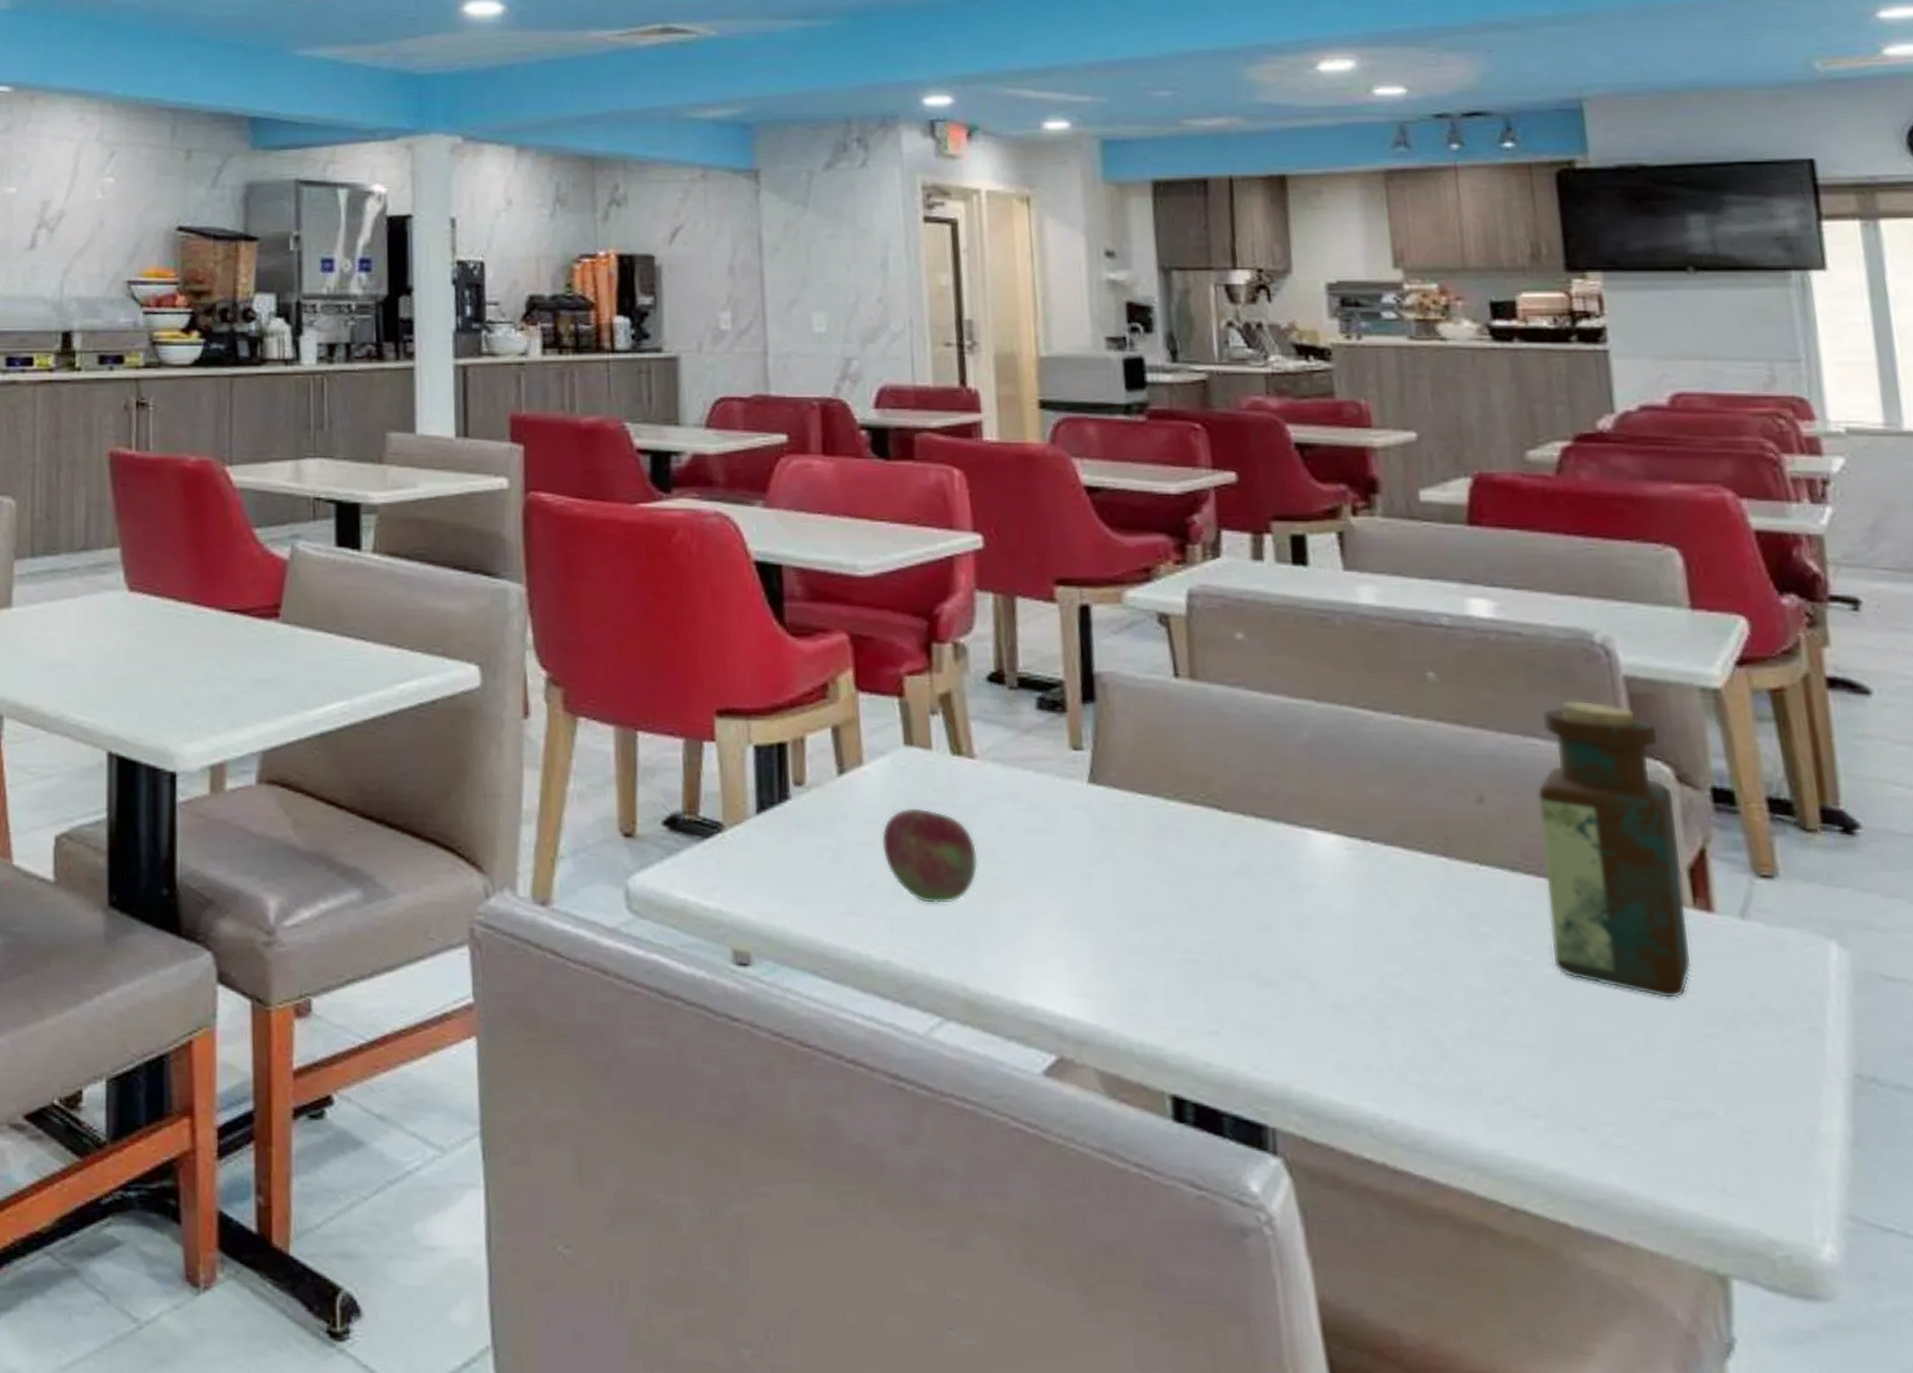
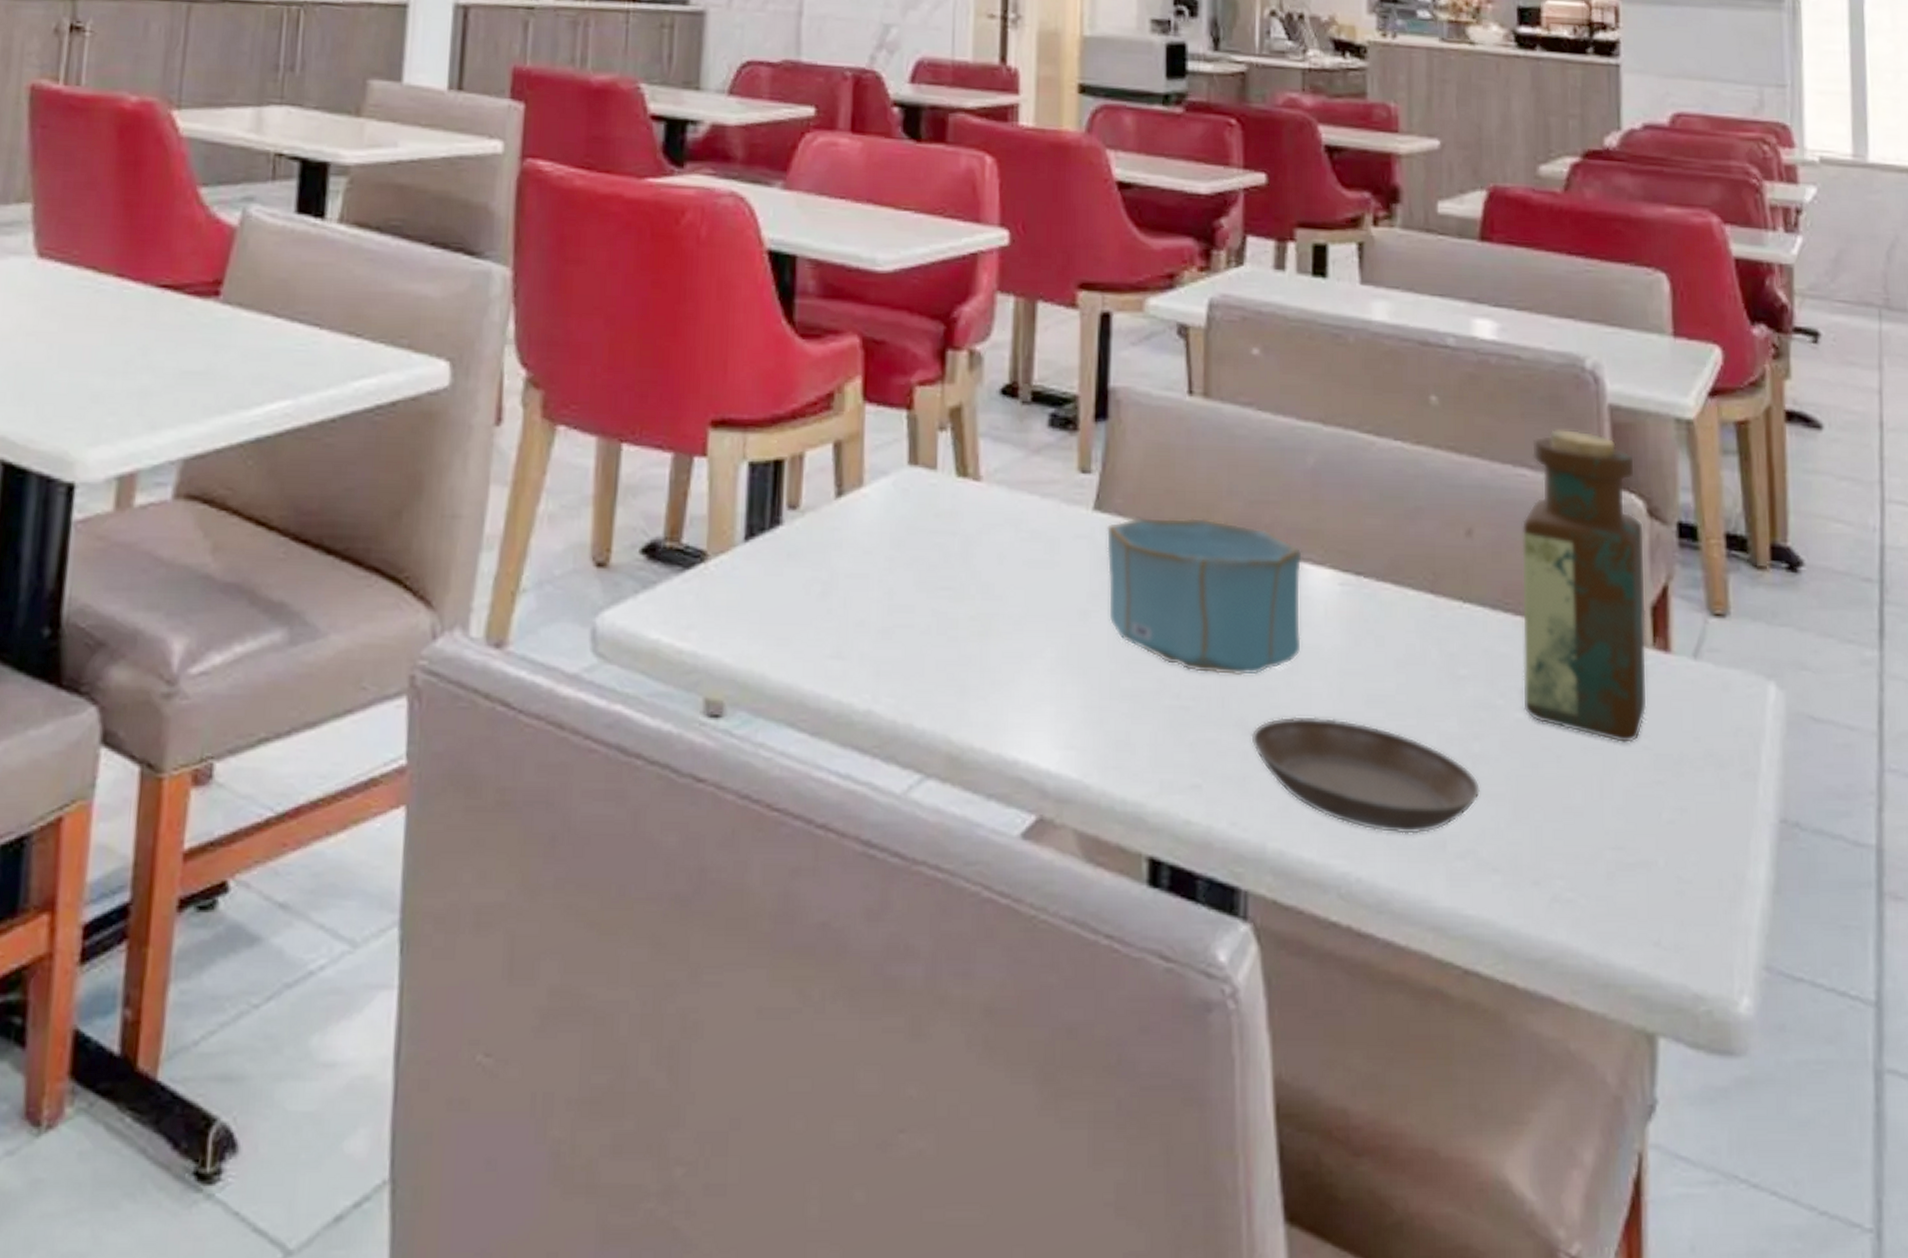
fruit: present [881,807,978,905] -> none [874,535,974,646]
bowl: none [1102,788,1311,933] -> present [1106,516,1302,676]
saucer: none [1266,969,1515,1081] -> present [1251,716,1481,834]

